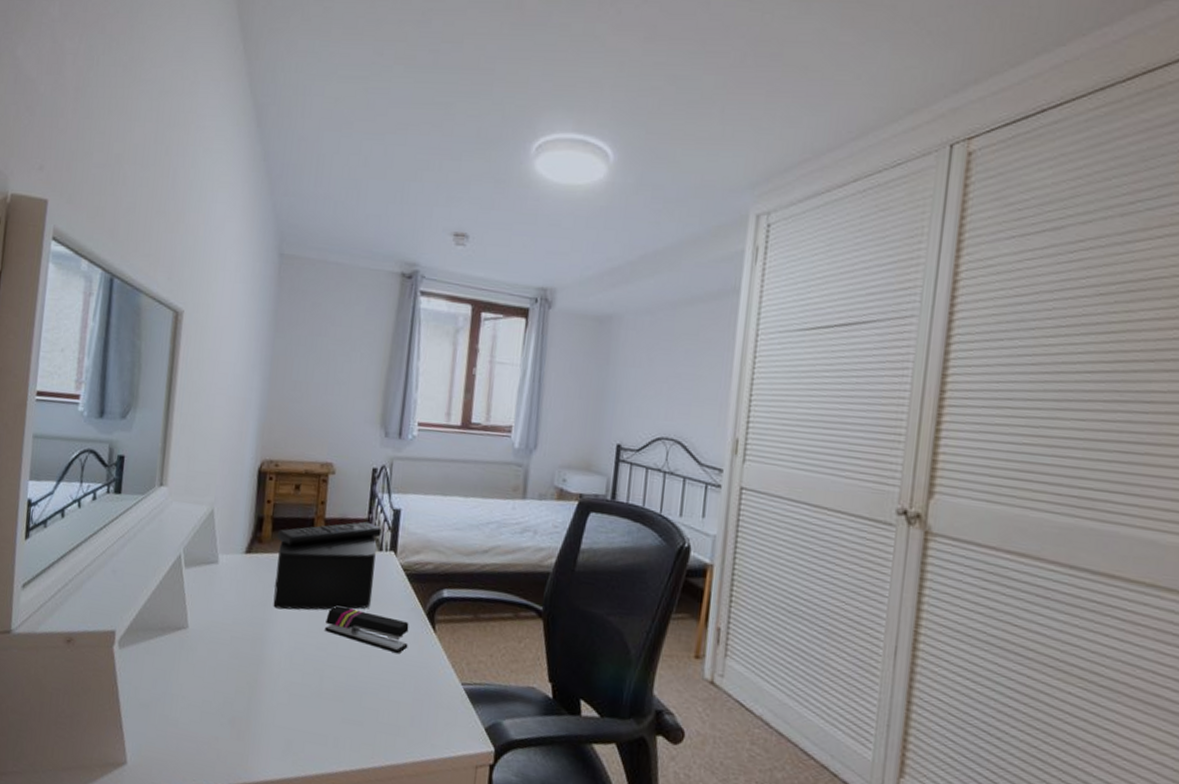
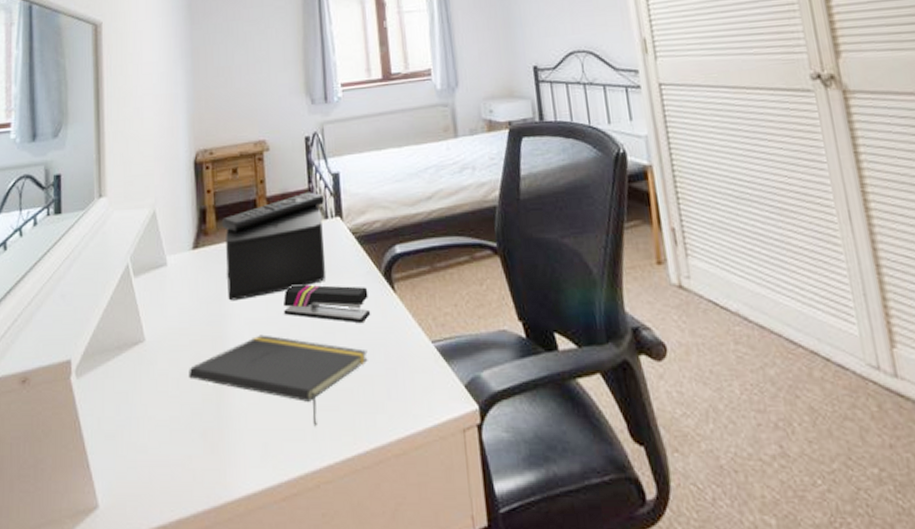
notepad: none [225,644,399,736] -> present [189,334,368,427]

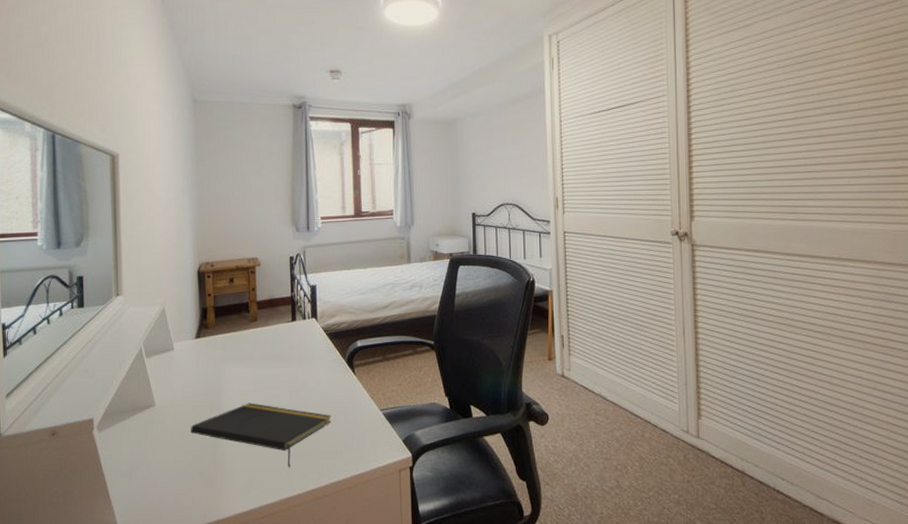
speaker: present [221,192,326,301] -> none [219,299,304,378]
stapler: present [284,284,371,324] -> none [268,367,336,396]

